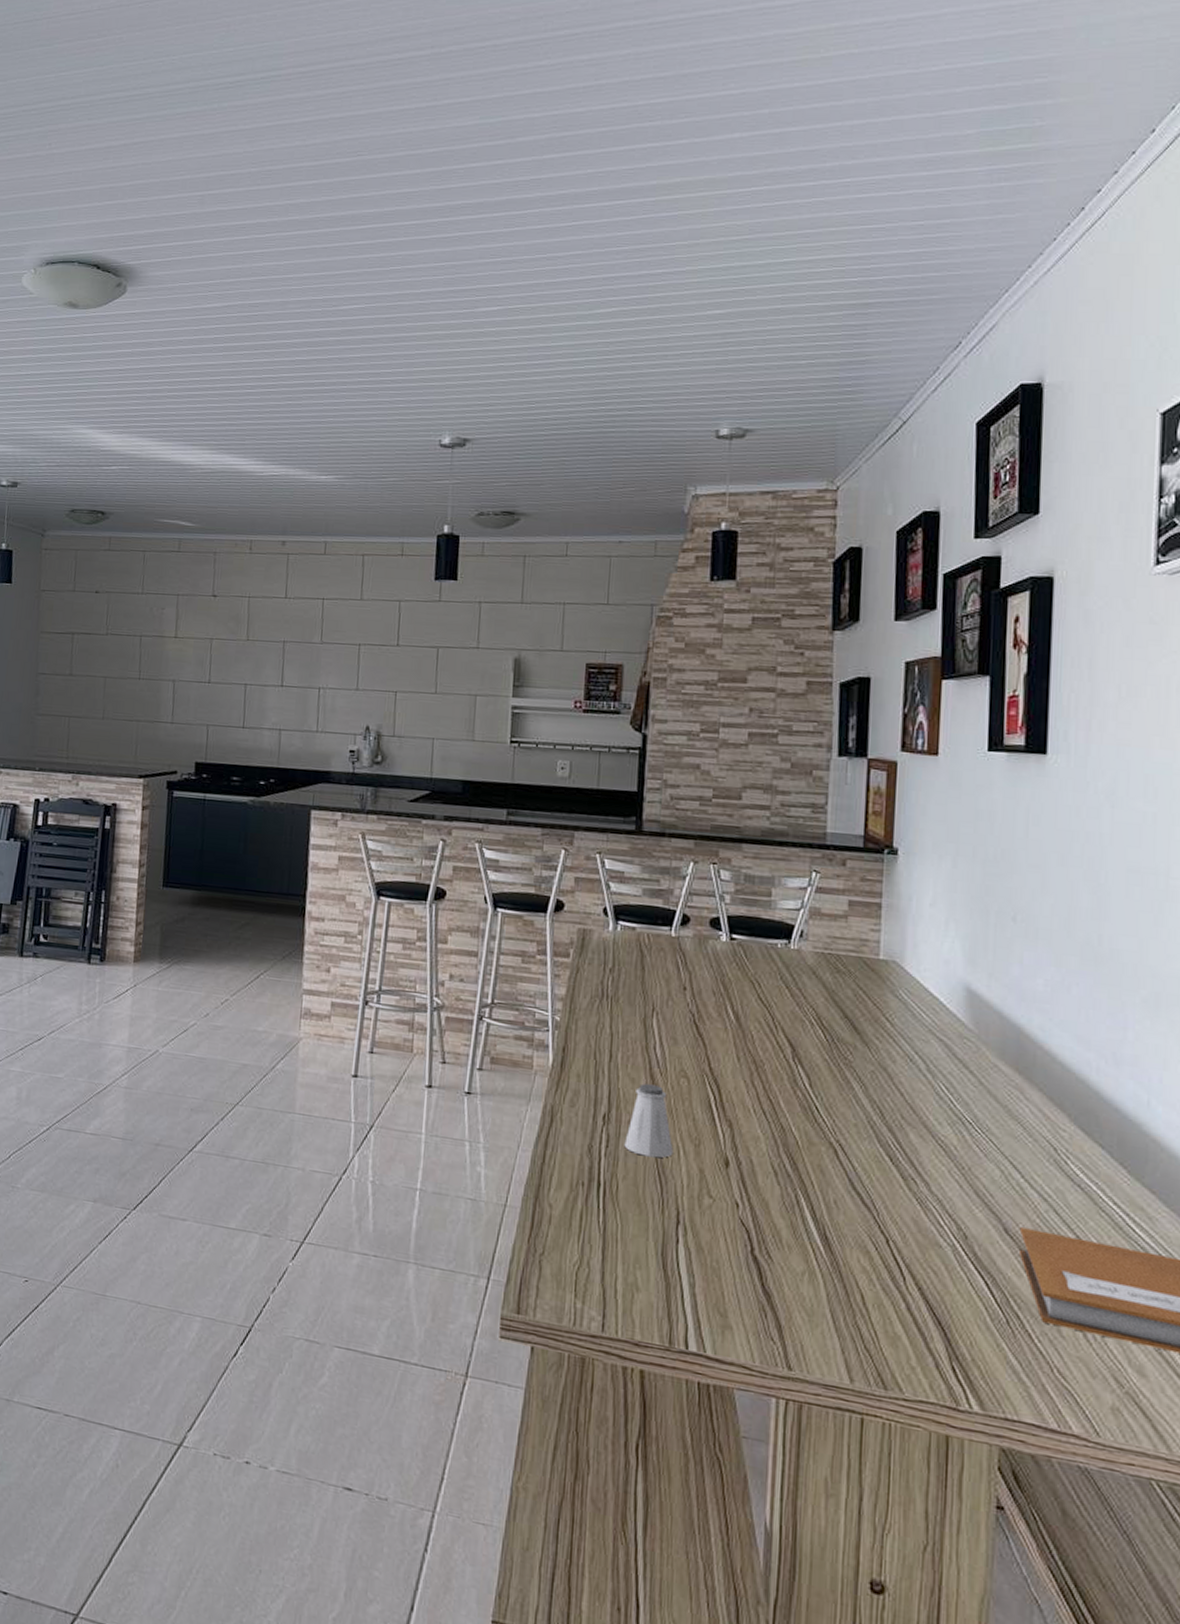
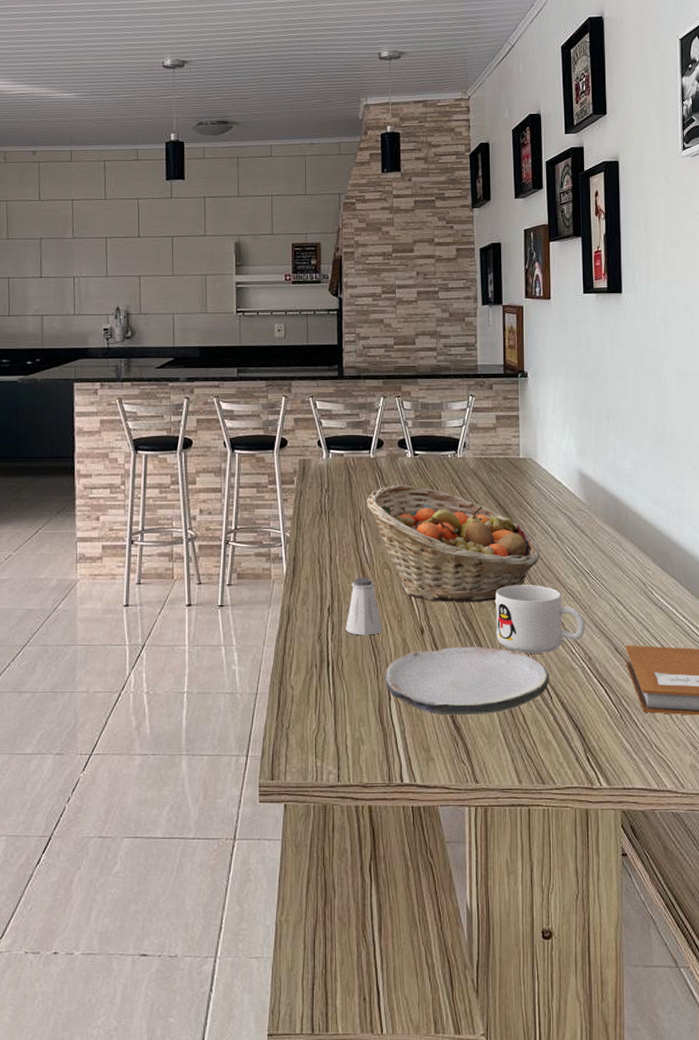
fruit basket: none [662,974,900,1140] -> present [366,484,539,603]
plate: none [671,1187,904,1285] -> present [384,645,549,716]
mug: none [829,1122,962,1219] -> present [496,585,586,653]

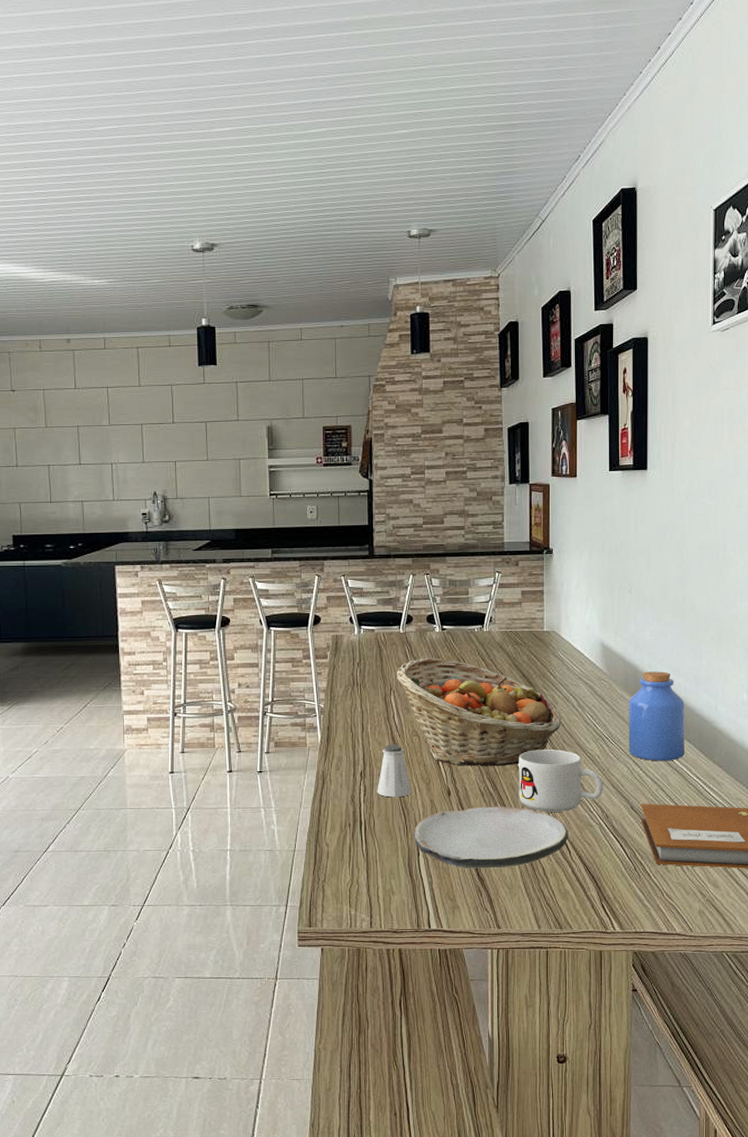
jar: none [609,502,669,599] -> present [628,671,685,761]

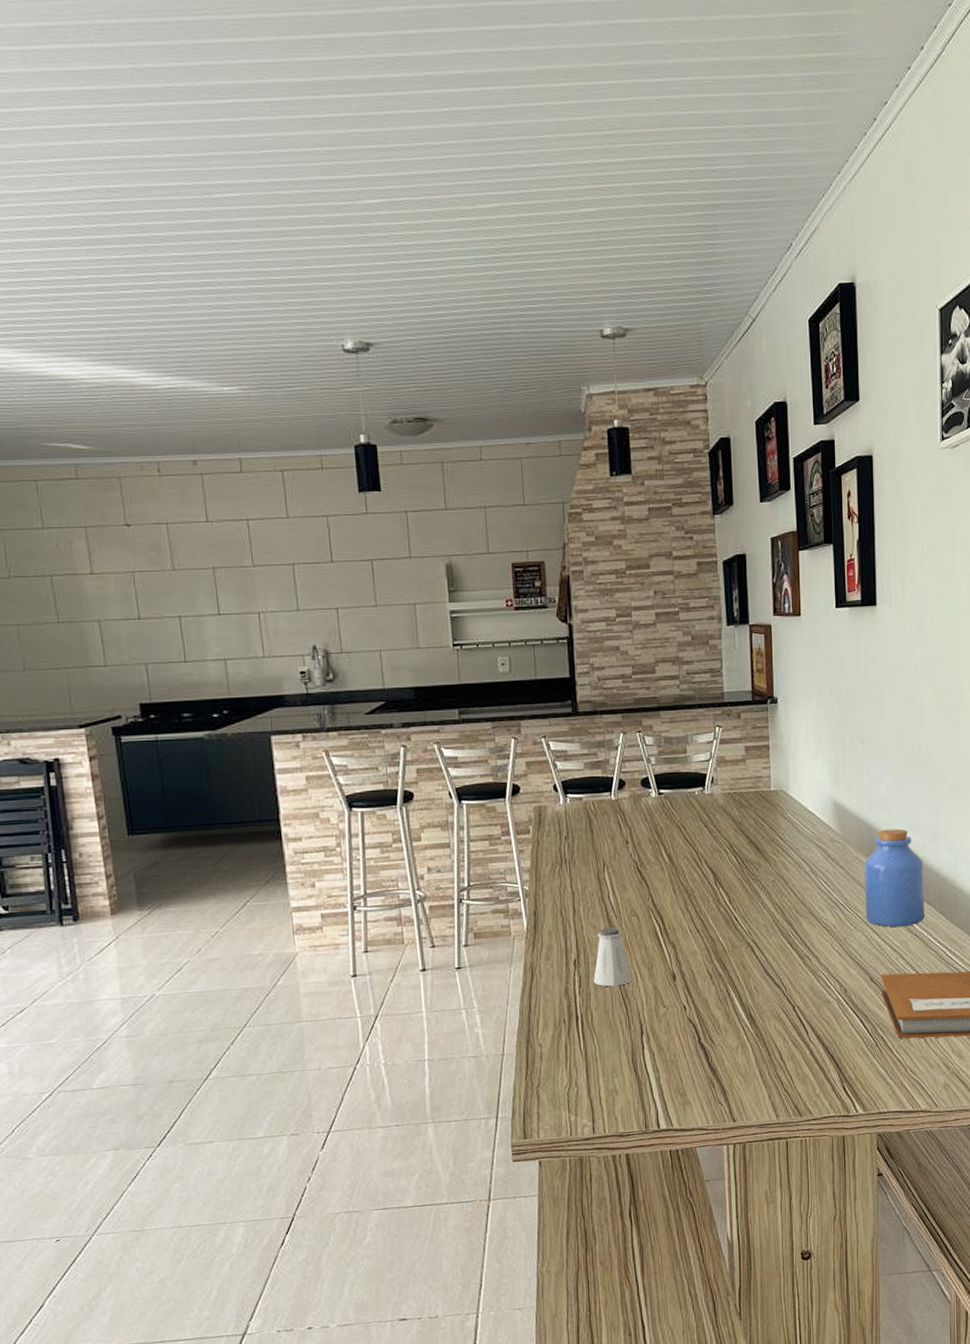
fruit basket: present [396,658,561,767] -> none [609,826,793,947]
plate: present [413,805,568,869] -> none [636,987,805,1060]
mug: present [519,749,604,812] -> none [749,921,841,991]

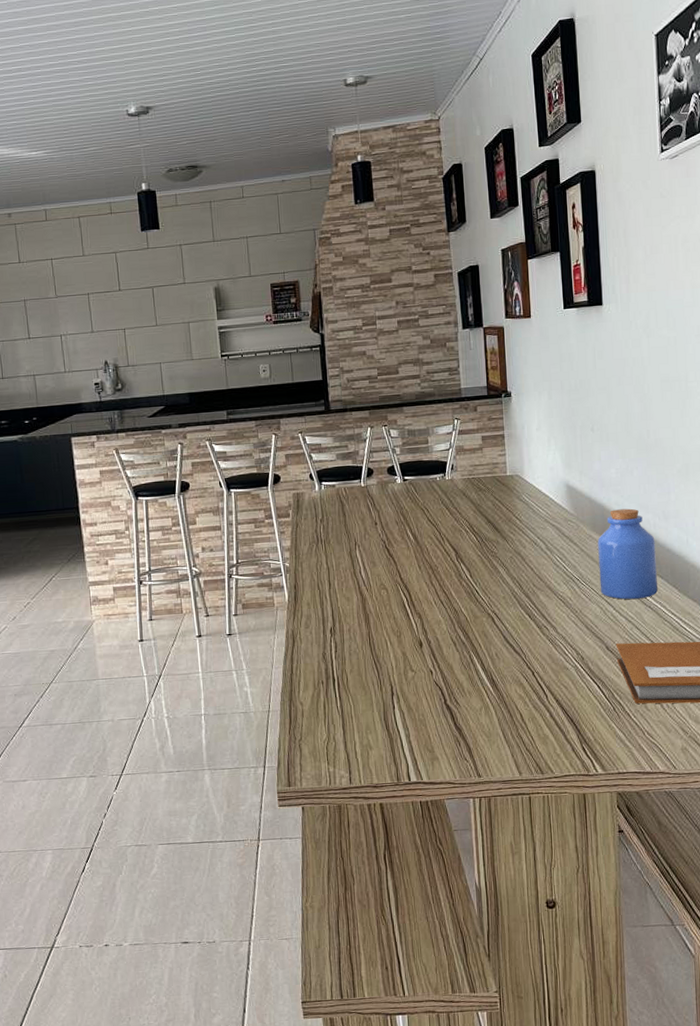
saltshaker: present [593,927,632,987] -> none [348,599,383,652]

